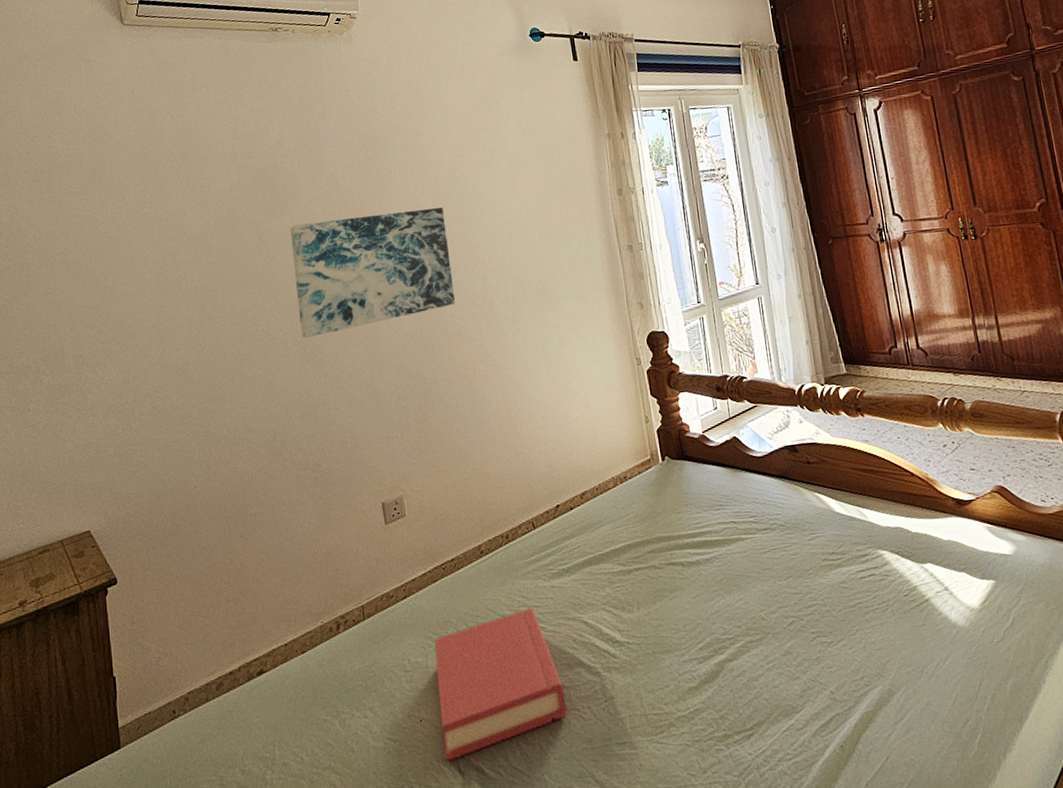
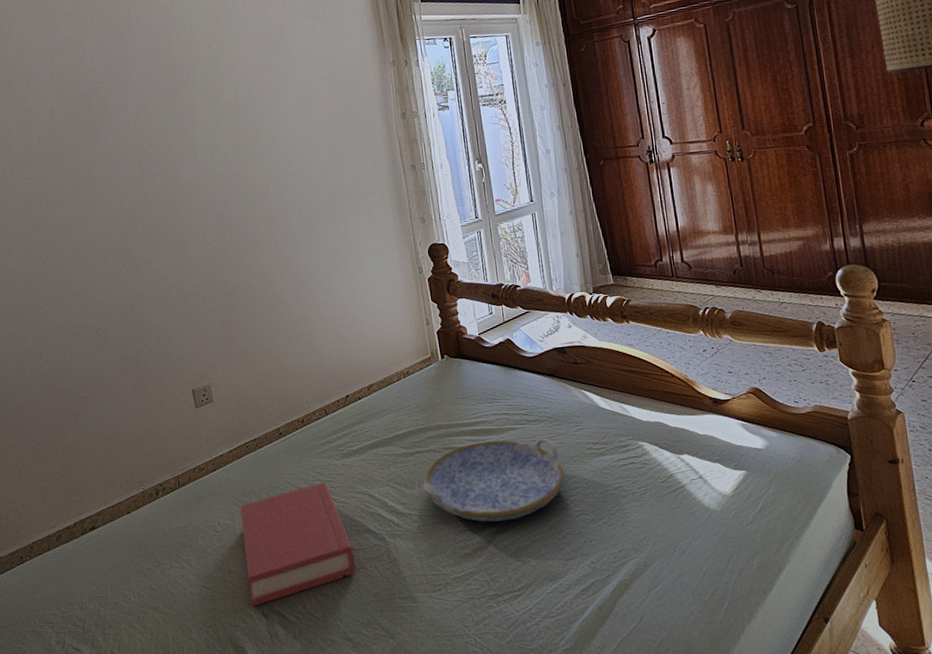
wall art: present [289,207,456,339] -> none [104,129,254,246]
serving tray: none [642,548,799,650] -> present [422,438,565,522]

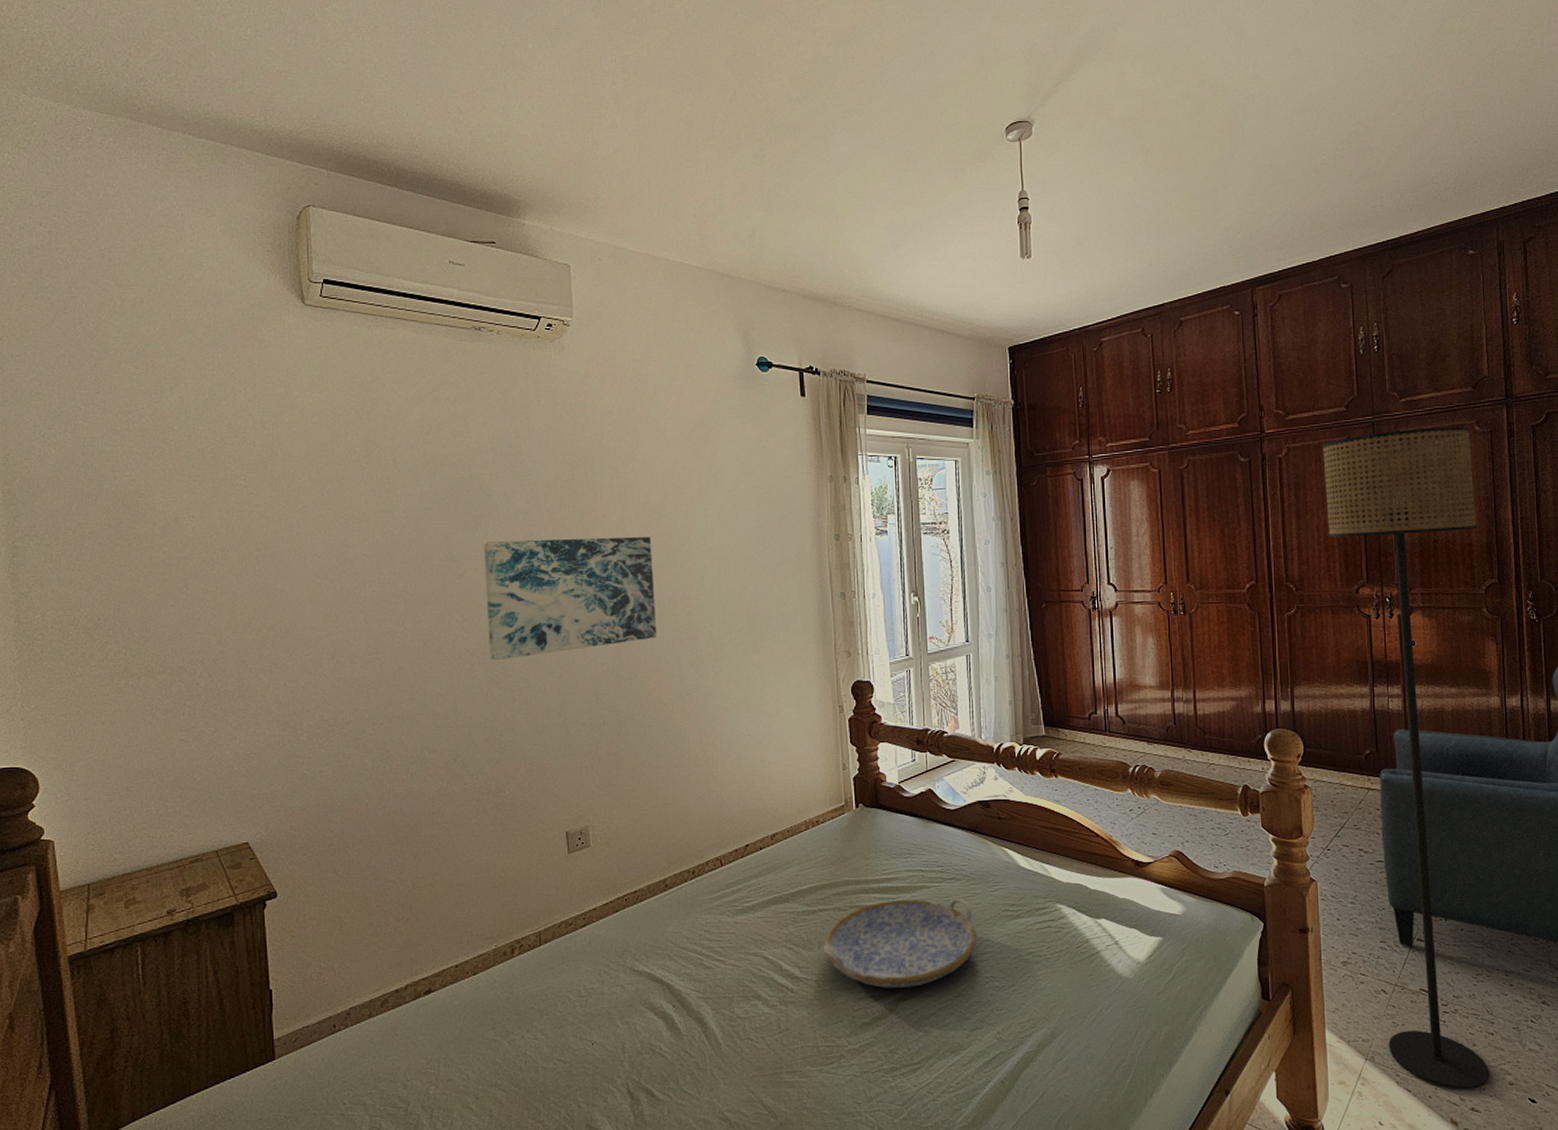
wall art: none [104,129,254,246] -> present [483,536,657,661]
hardback book: present [240,482,356,607] -> none [611,942,740,1083]

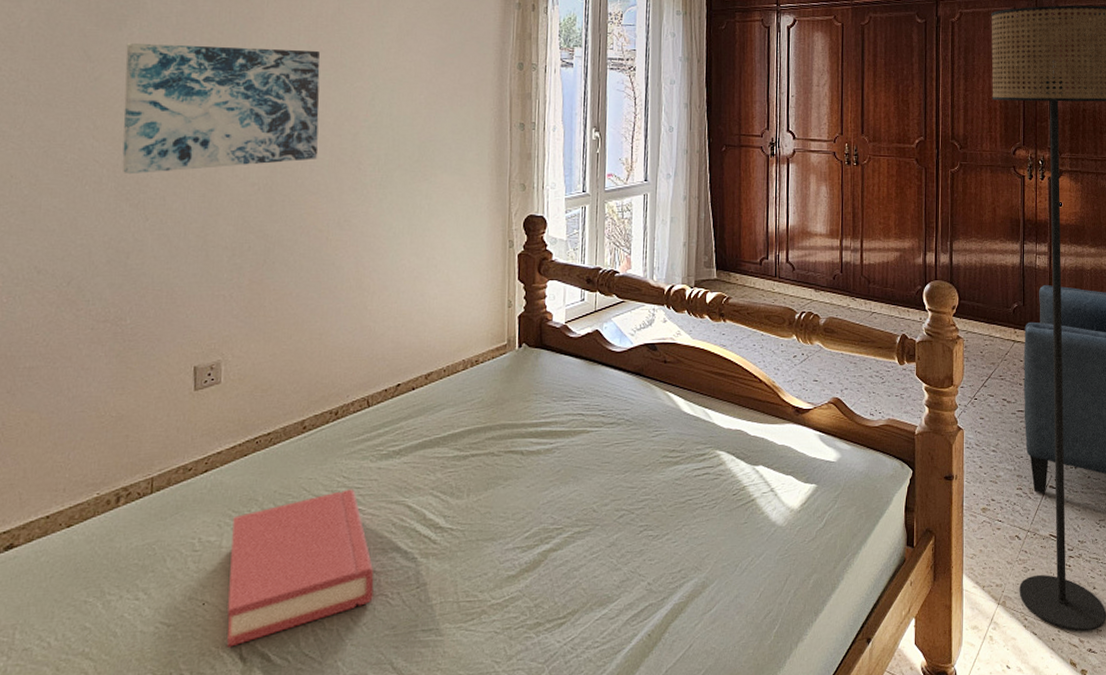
hardback book: none [611,942,740,1083] -> present [227,489,374,648]
serving tray: present [823,897,977,989] -> none [472,443,634,539]

